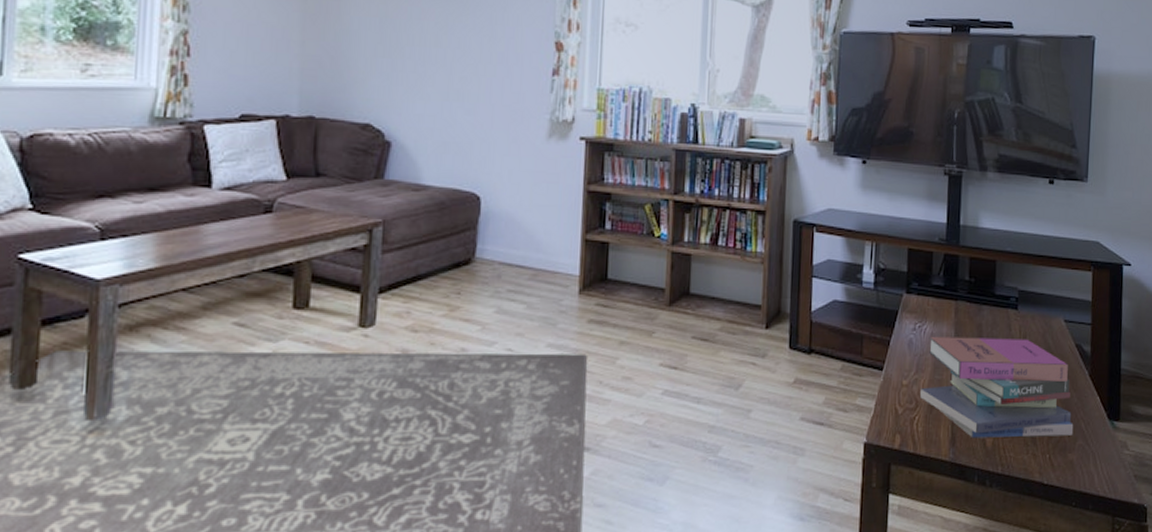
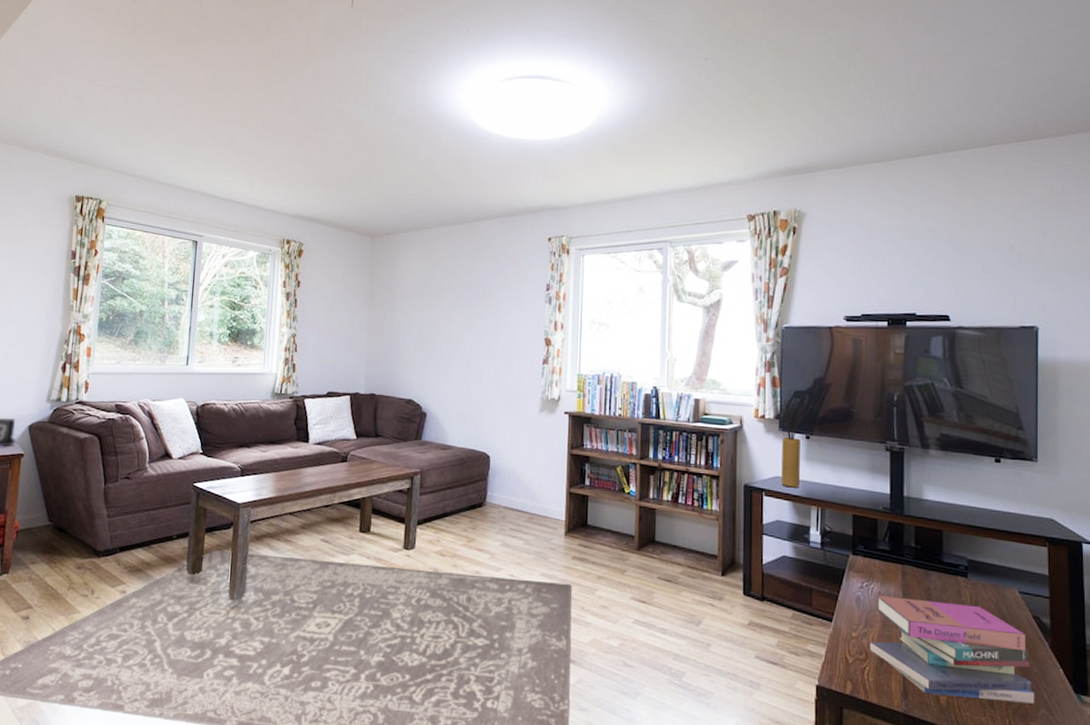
vase: none [834,116,868,221] -> present [780,398,810,488]

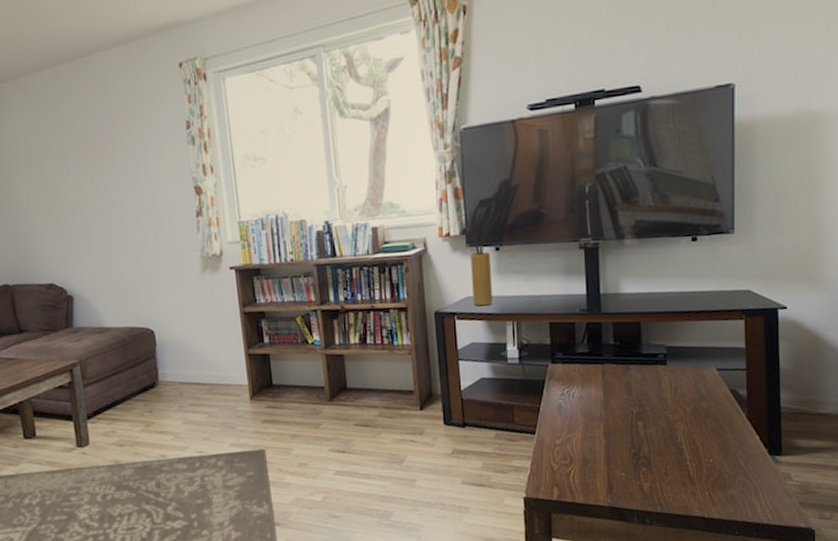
books: present [870,595,1035,704] -> none [574,390,733,485]

